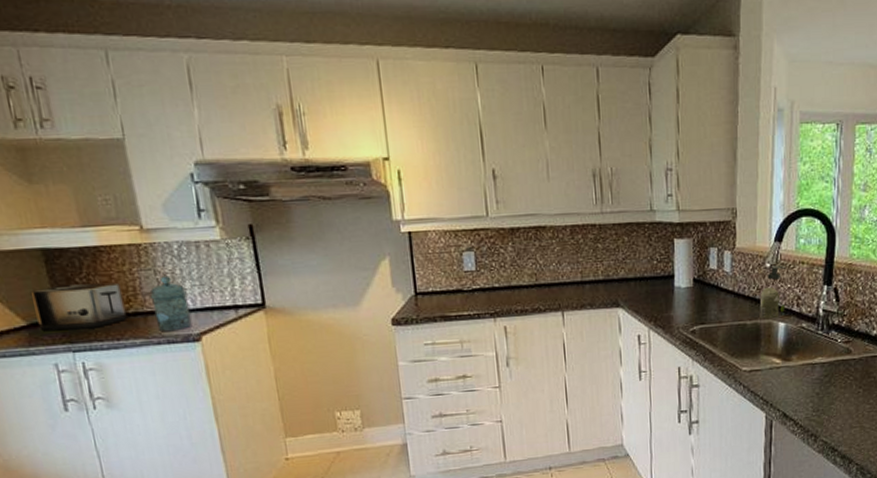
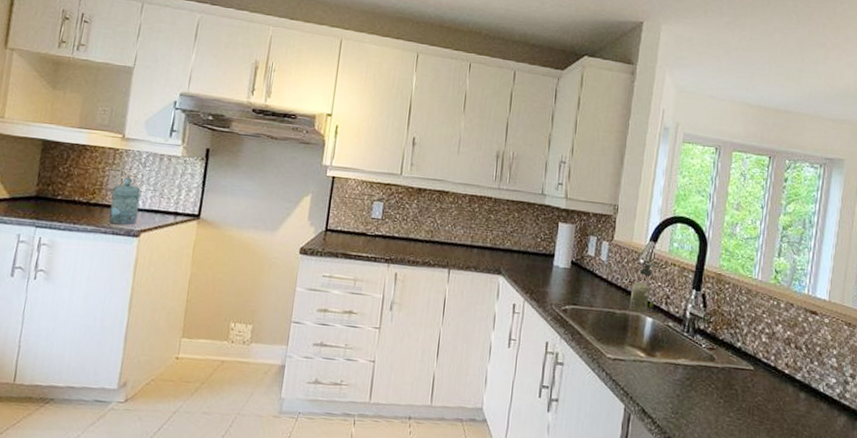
toaster: present [30,282,127,331] -> none [18,170,92,211]

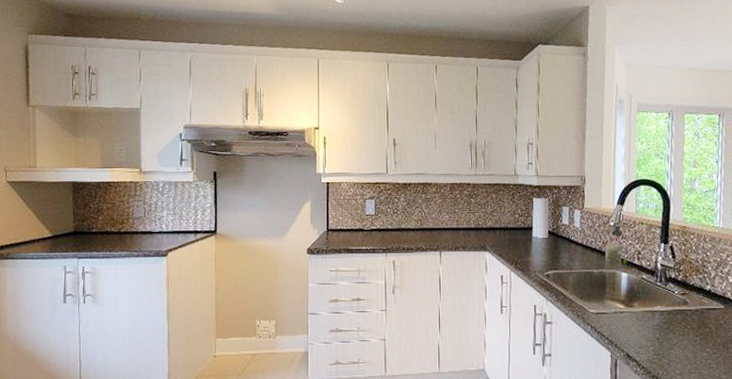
canister: present [108,177,141,225] -> none [138,206,163,248]

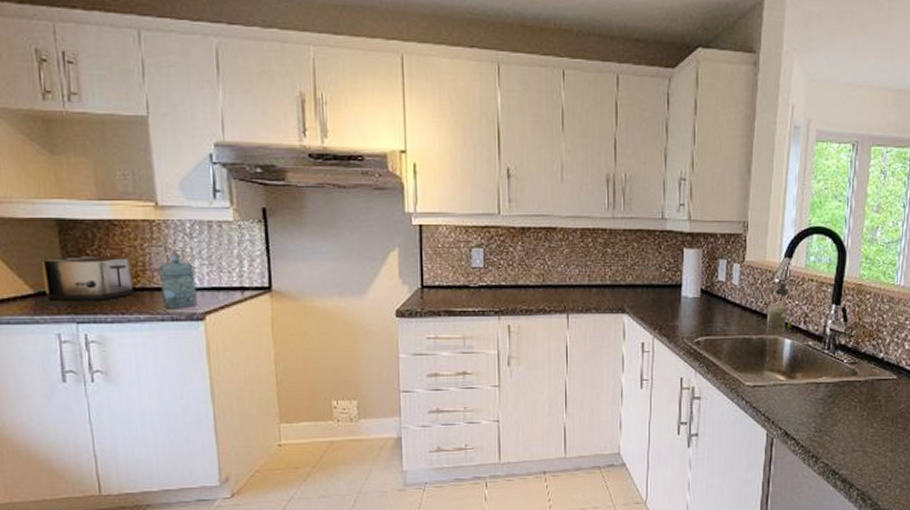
toaster: none [58,208,120,242] -> present [41,255,134,301]
canister: none [138,206,163,248] -> present [158,253,198,309]

